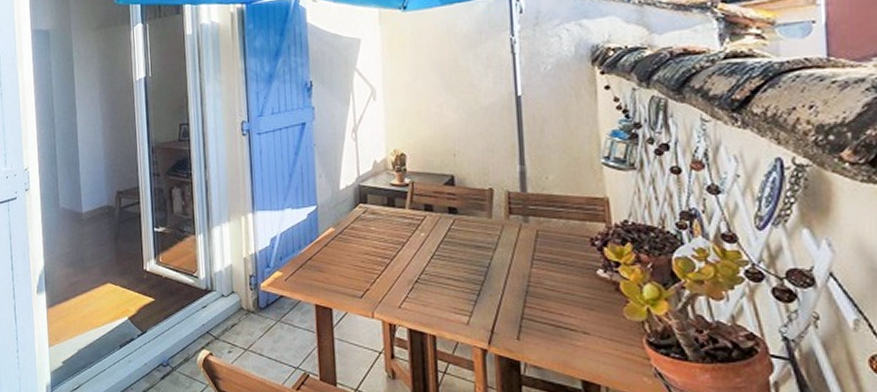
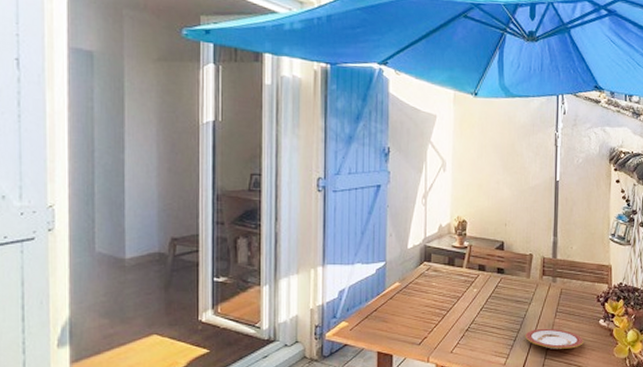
plate: none [492,280,576,307] -> present [525,328,583,349]

